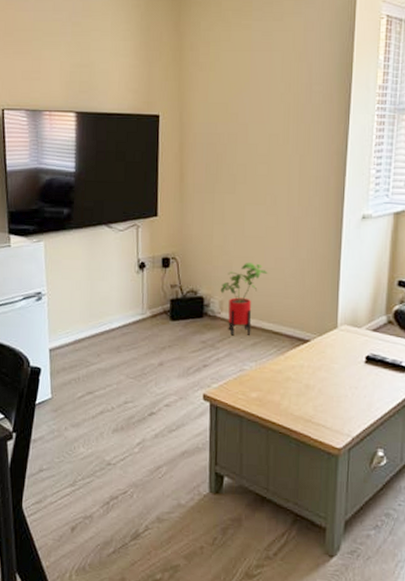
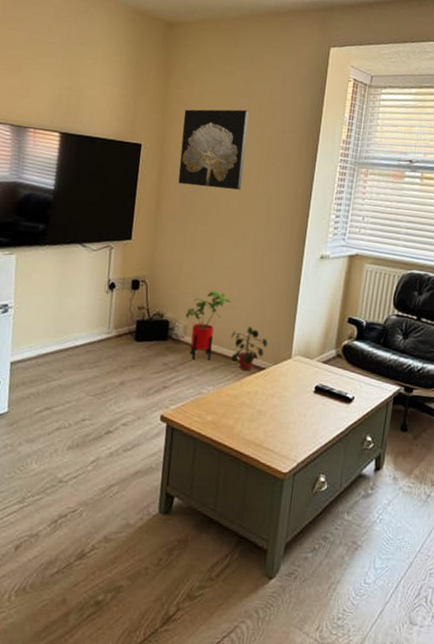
wall art: none [200,65,271,154] -> present [178,109,249,190]
potted plant: none [270,297,310,344] -> present [231,326,267,371]

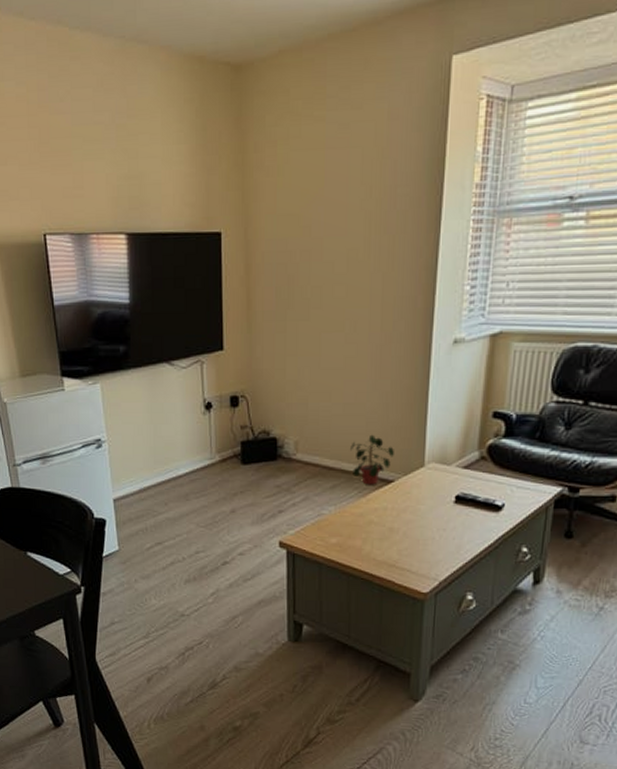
wall art: present [178,109,249,190] -> none [268,165,349,275]
house plant: present [185,290,233,360] -> none [295,397,349,479]

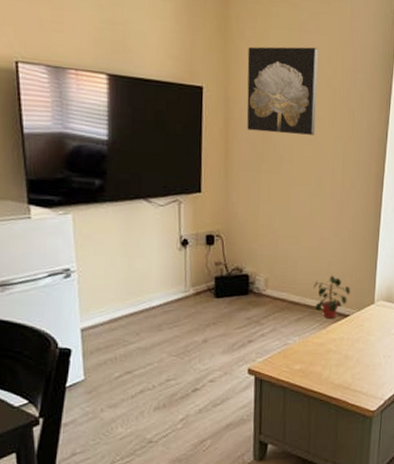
wall art: none [268,165,349,275] -> present [246,46,318,135]

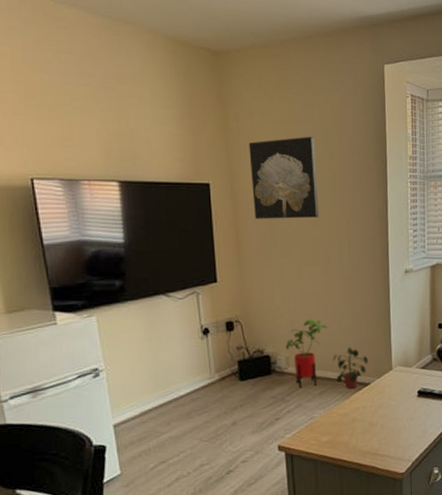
house plant: none [266,241,313,312] -> present [285,318,329,388]

